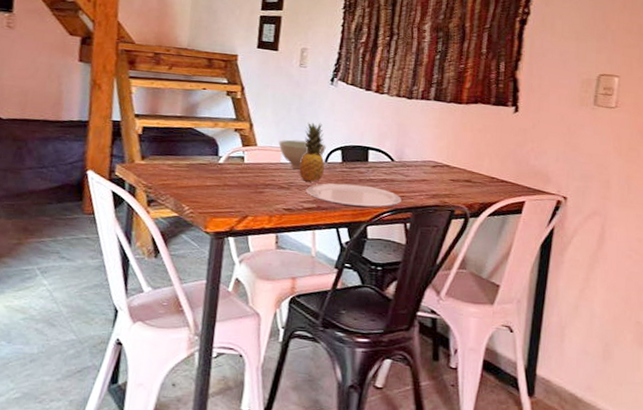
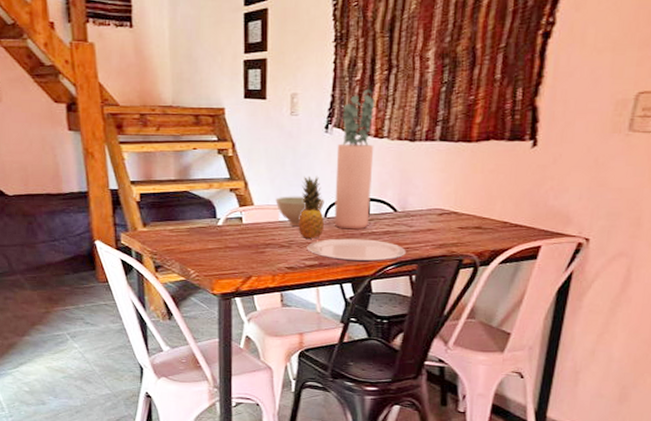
vase: none [334,44,377,176] -> present [334,82,375,230]

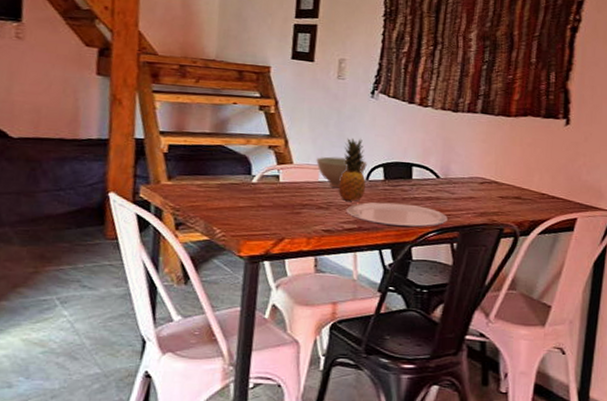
vase: present [334,82,375,230] -> none [375,54,421,194]

